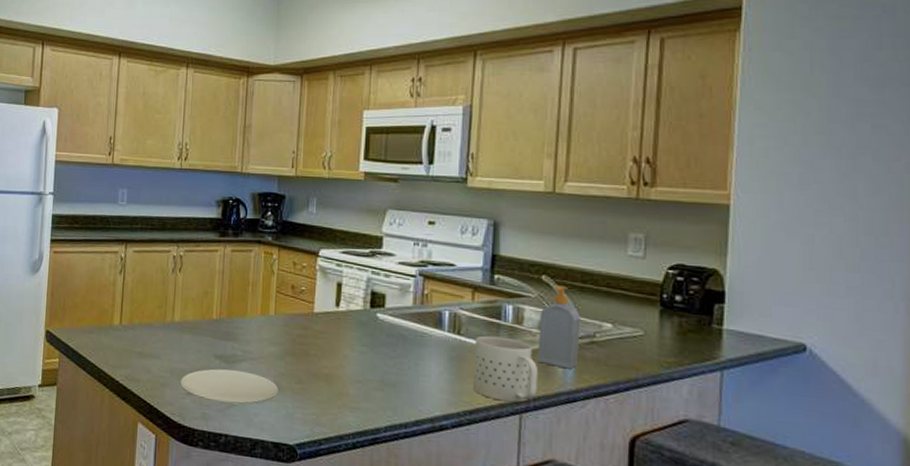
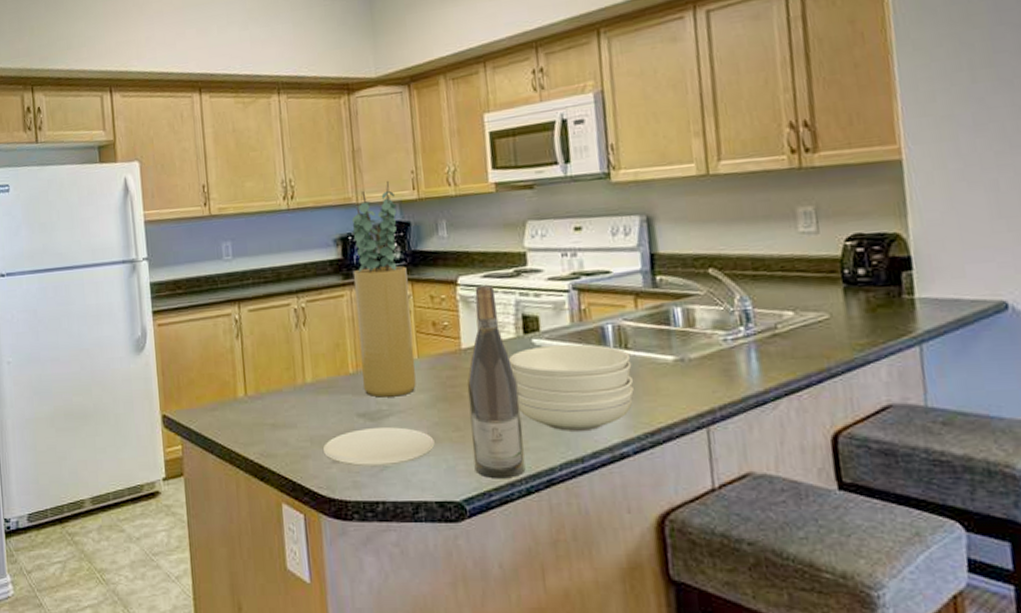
vase: none [223,157,276,346] -> present [351,181,416,398]
wine bottle: none [310,260,360,432] -> present [467,285,526,479]
bowl: none [354,321,462,401] -> present [509,344,634,432]
mug: present [473,335,539,403] -> none [645,344,722,416]
soap bottle: present [537,286,581,369] -> none [712,277,763,369]

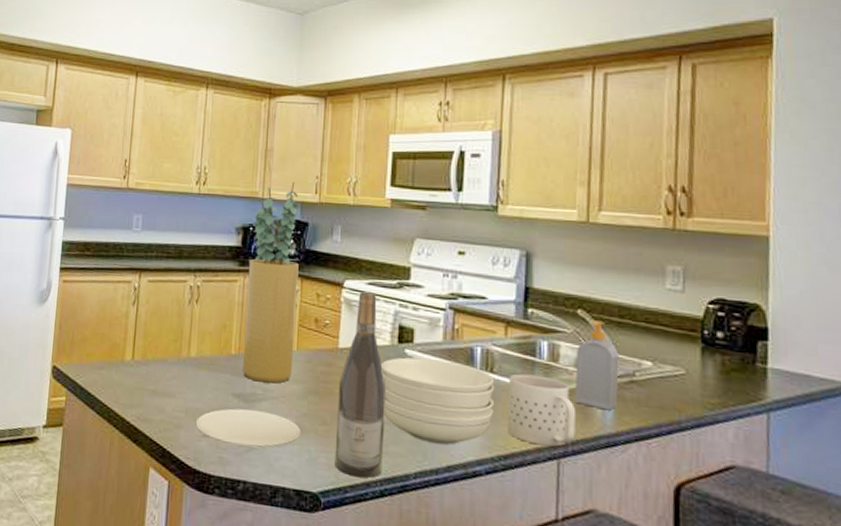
mug: none [645,344,722,416] -> present [508,373,577,447]
soap bottle: none [712,277,763,369] -> present [574,320,619,411]

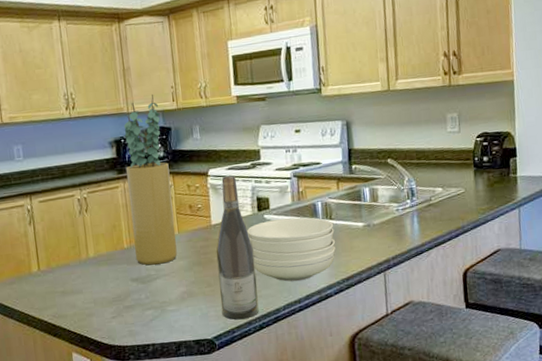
plate: present [195,408,301,449] -> none [104,287,192,320]
mug: present [508,373,577,447] -> none [344,214,395,265]
soap bottle: present [574,320,619,411] -> none [389,165,422,230]

